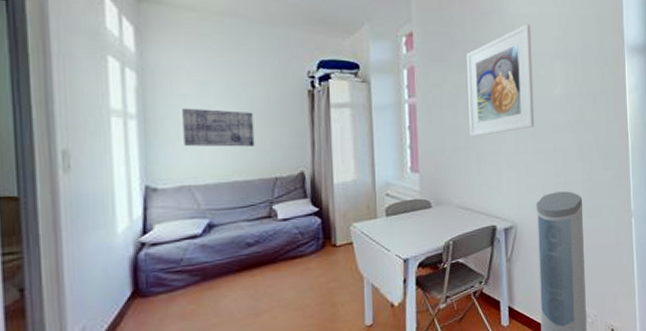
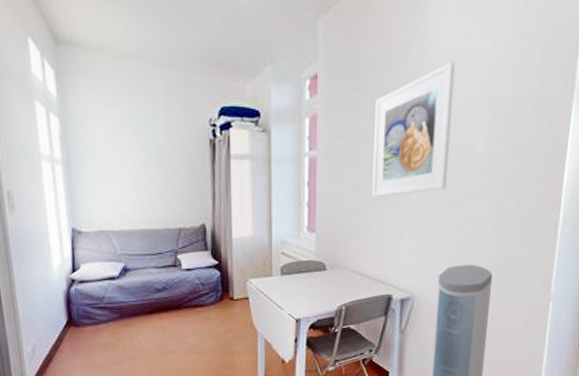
wall art: present [182,108,255,147] -> none [98,155,161,196]

